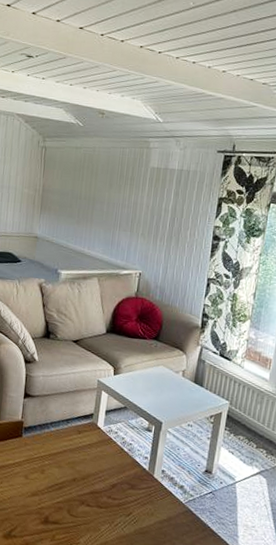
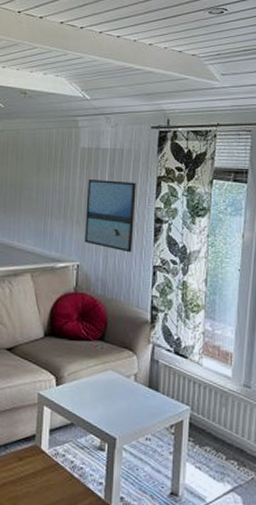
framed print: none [148,197,199,265] -> present [85,180,136,253]

